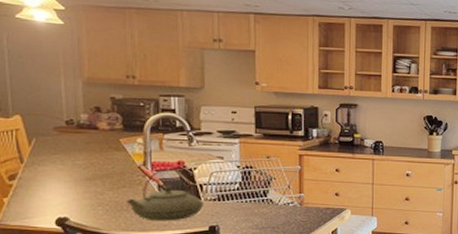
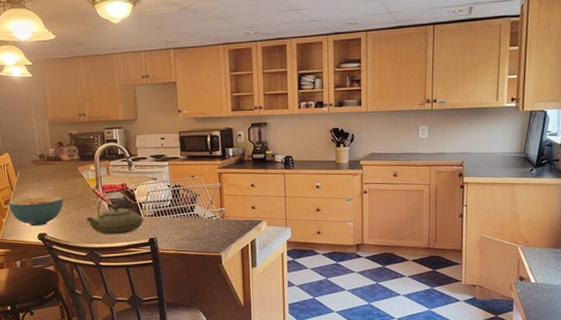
cereal bowl: none [14,171,96,209] -> present [8,196,63,227]

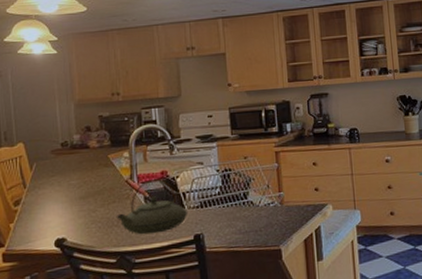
cereal bowl: present [8,196,63,227] -> none [18,191,89,231]

